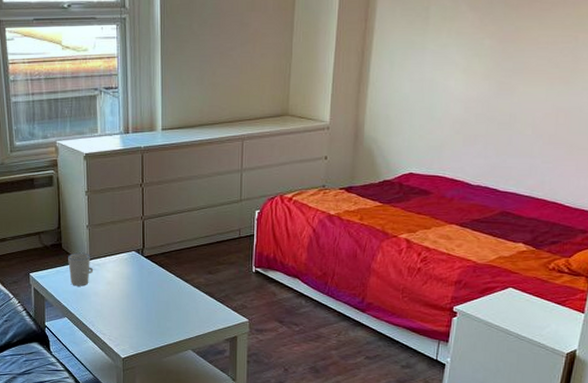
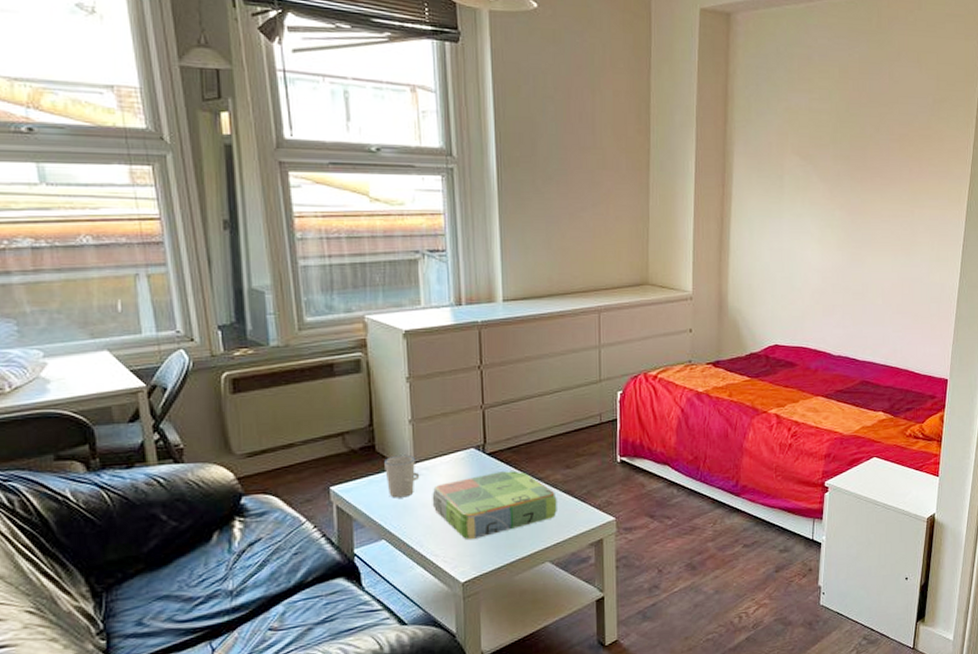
board game: none [102,272,200,324] -> present [432,471,557,539]

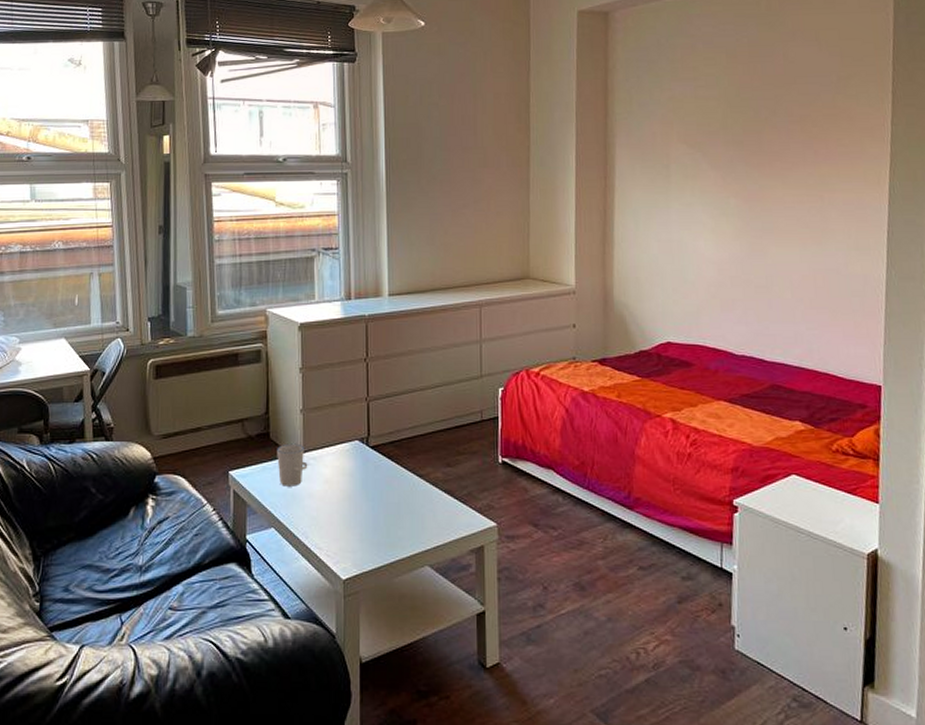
board game: present [432,471,557,539] -> none [318,466,437,534]

